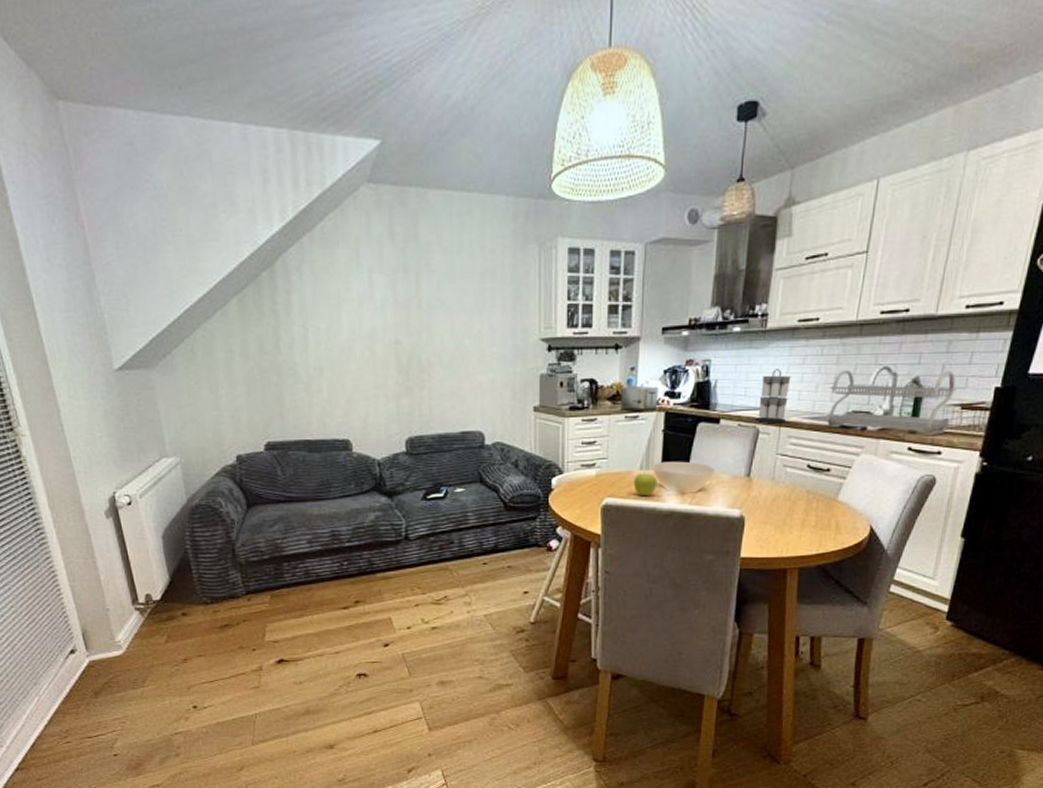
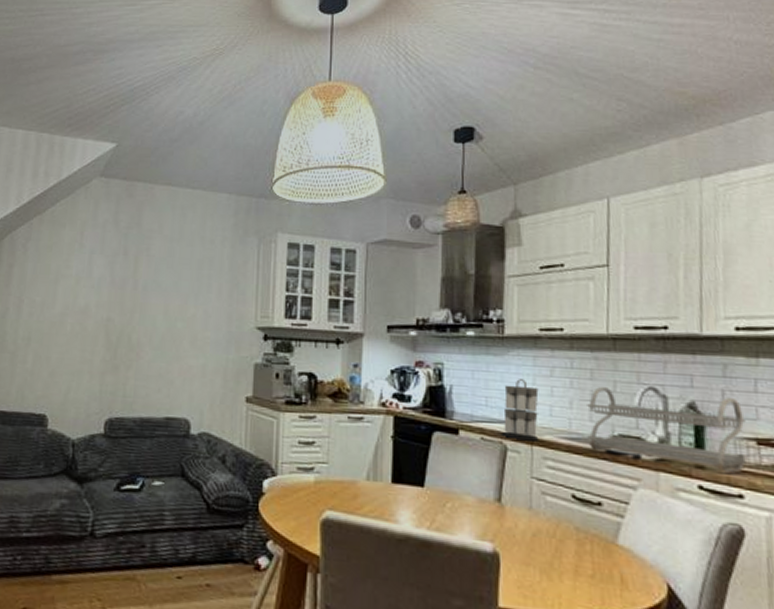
toaster: present [621,385,659,412] -> none [343,383,386,414]
fruit: present [633,473,658,497] -> none [359,484,388,514]
bowl: present [652,461,715,493] -> none [381,473,457,516]

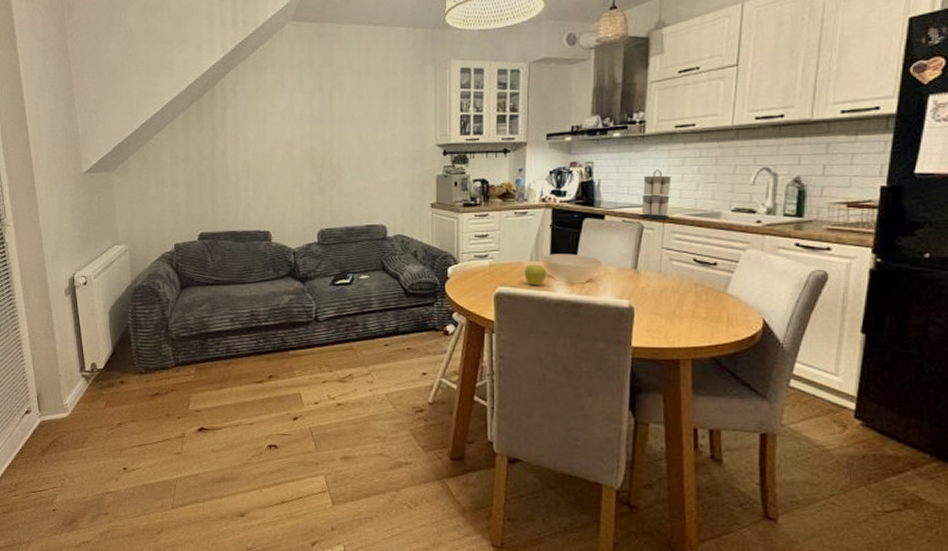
fruit: none [359,484,388,514] -> present [524,264,547,286]
bowl: none [381,473,457,516] -> present [542,254,602,284]
dish rack: present [587,387,748,475] -> none [709,170,840,233]

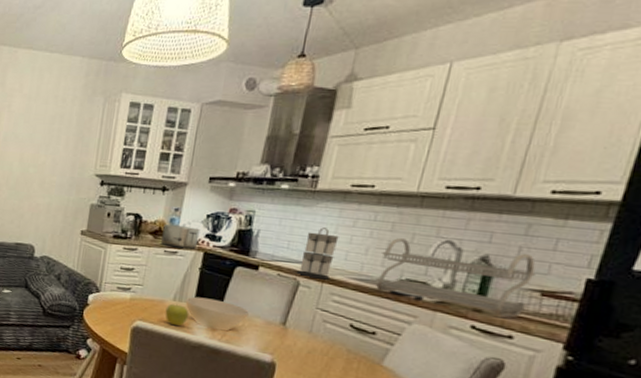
toaster: none [510,185,545,208] -> present [161,224,200,250]
dish rack: none [709,170,840,233] -> present [375,238,536,319]

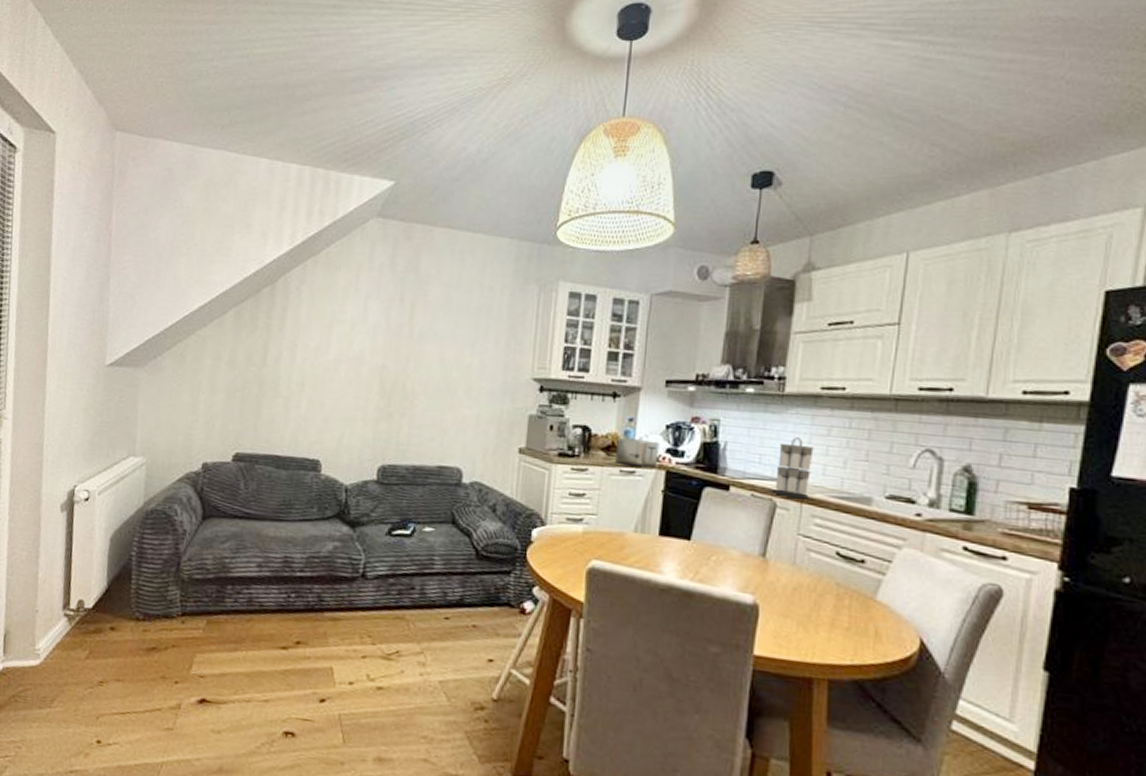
fruit: present [165,303,189,327] -> none [625,536,654,565]
bowl: present [185,296,249,332] -> none [648,526,723,568]
dish rack: present [375,238,536,319] -> none [858,448,1019,537]

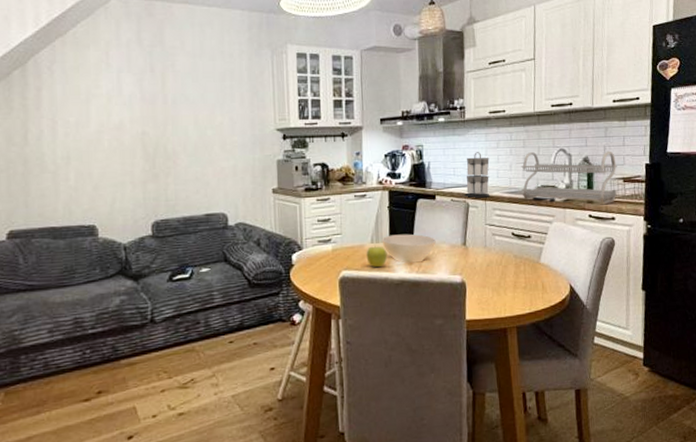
toaster: present [615,437,660,469] -> none [349,168,382,191]
fruit: none [625,536,654,565] -> present [366,246,388,268]
bowl: none [648,526,723,568] -> present [382,234,436,263]
dish rack: none [858,448,1019,537] -> present [521,151,618,205]

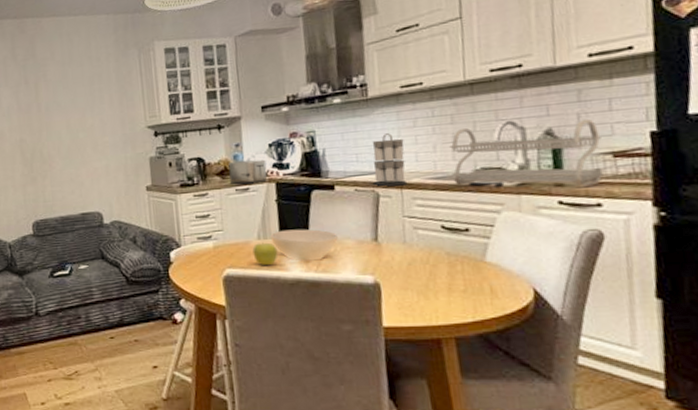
toaster: none [349,168,382,191] -> present [228,159,268,185]

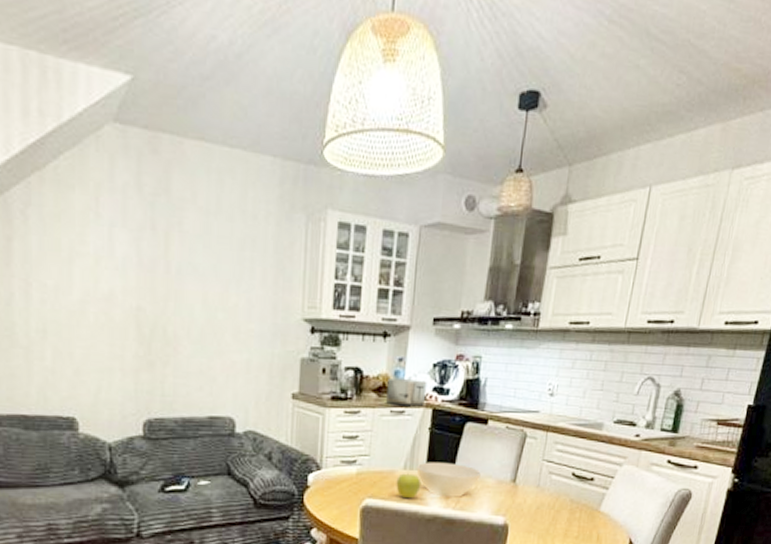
spice rack: present [372,133,408,187] -> none [523,371,560,428]
dish rack: present [450,118,605,188] -> none [592,378,714,450]

